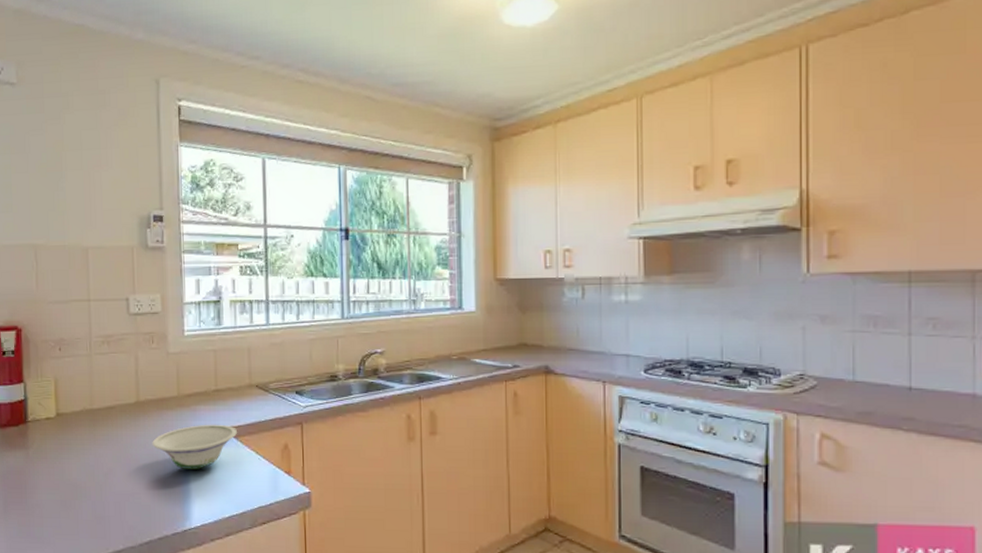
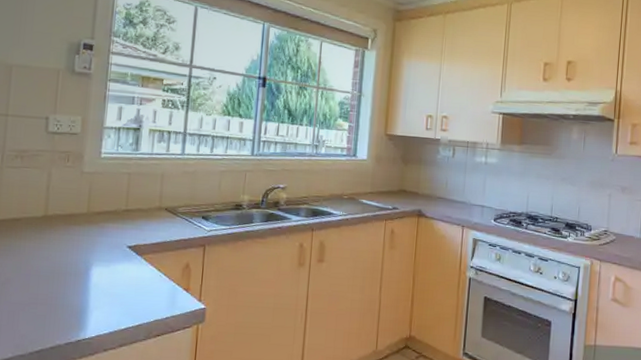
bowl: present [152,424,237,469] -> none [55,241,142,283]

